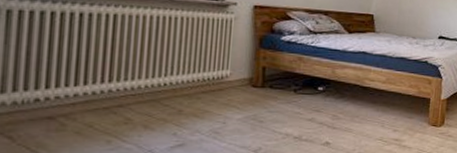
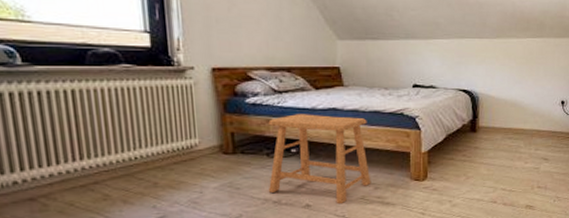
stool: none [290,54,394,144] -> present [268,114,371,205]

